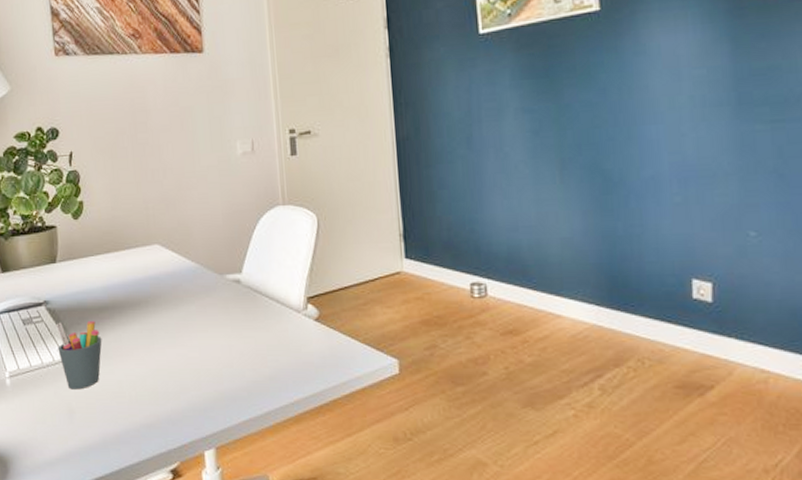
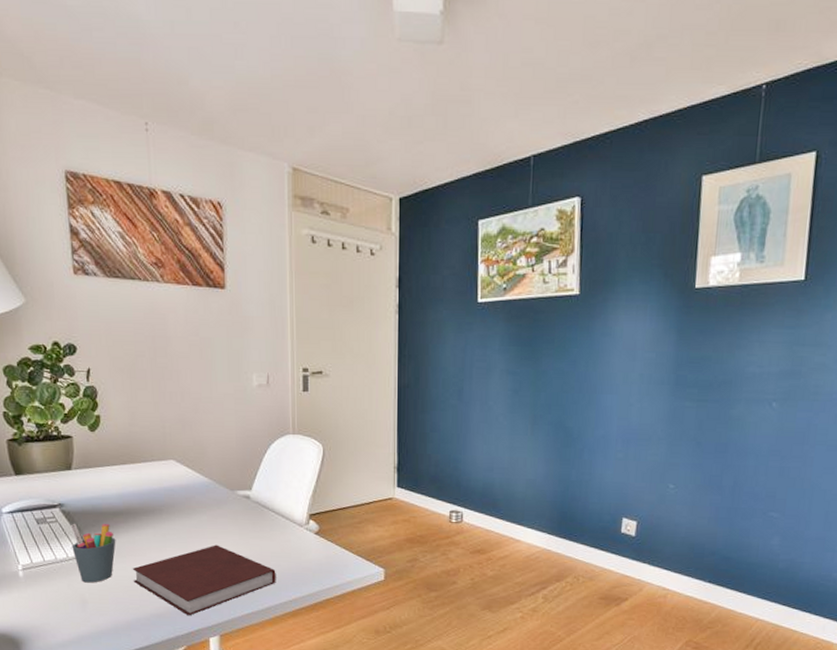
notebook: none [119,339,275,425] -> present [132,544,276,616]

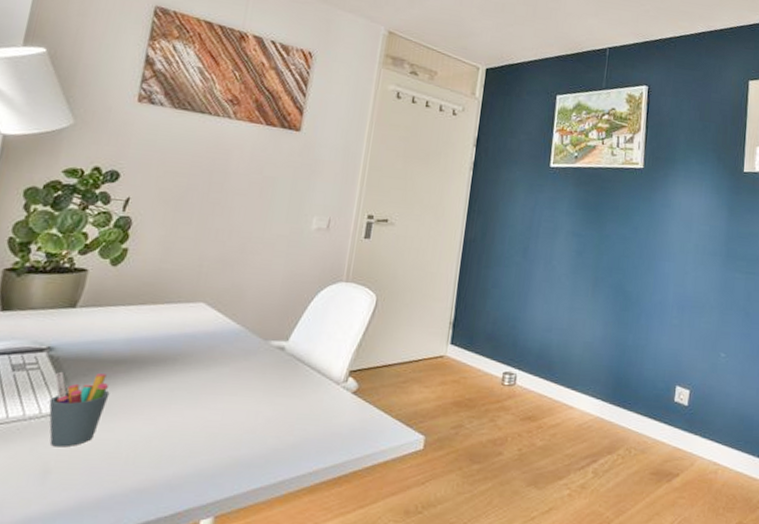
notebook: present [132,544,276,616] -> none [118,403,299,492]

